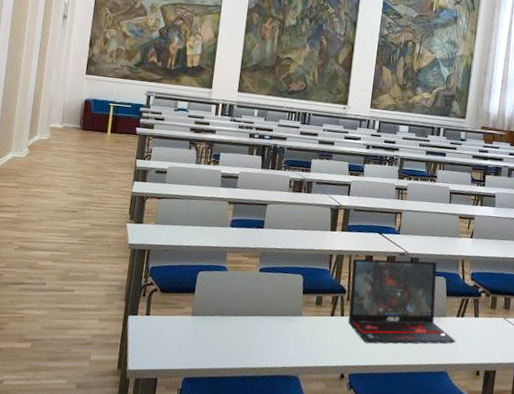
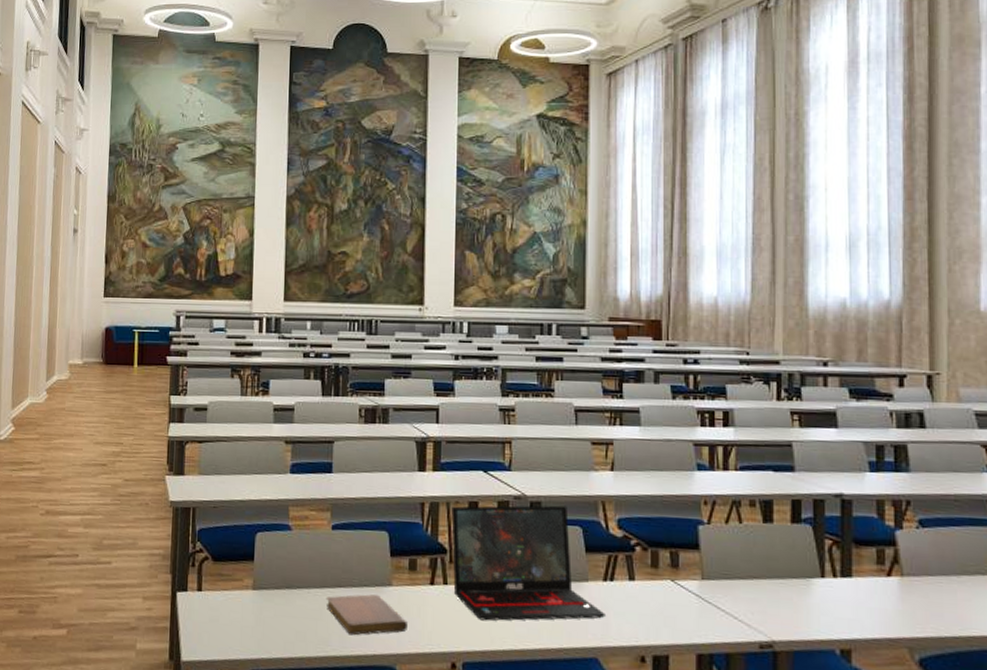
notebook: none [249,321,311,353] -> present [326,594,407,636]

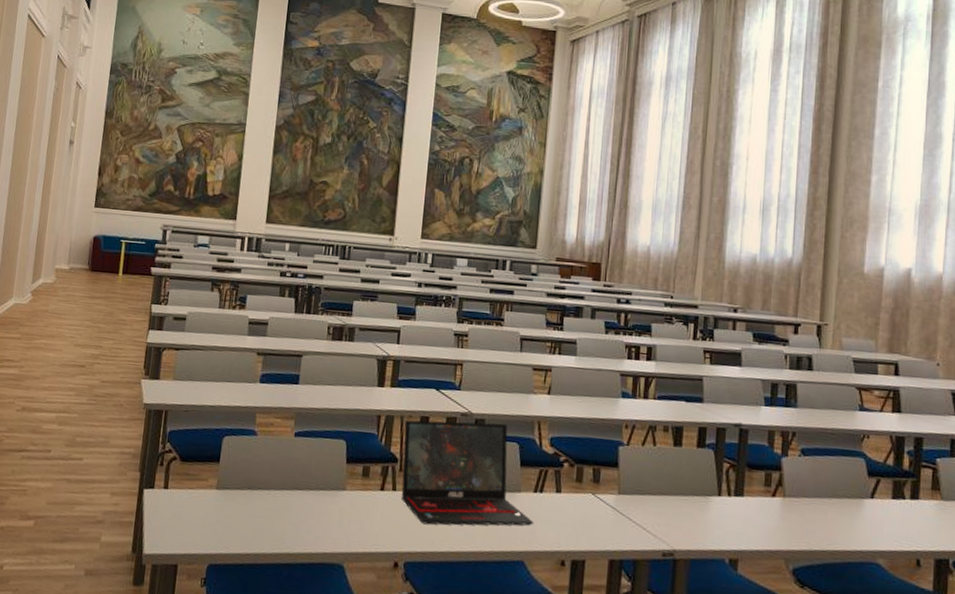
notebook: present [326,594,407,636] -> none [284,497,357,535]

